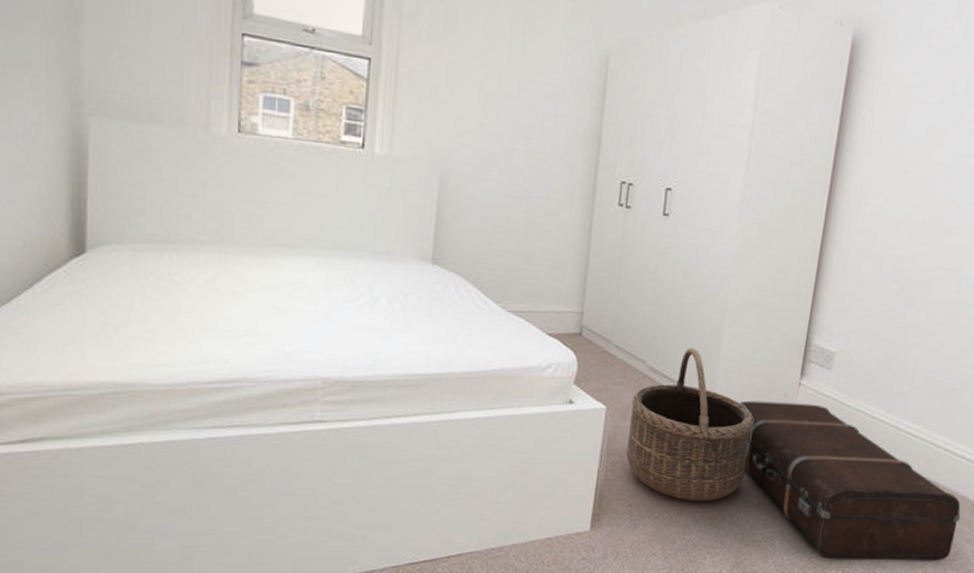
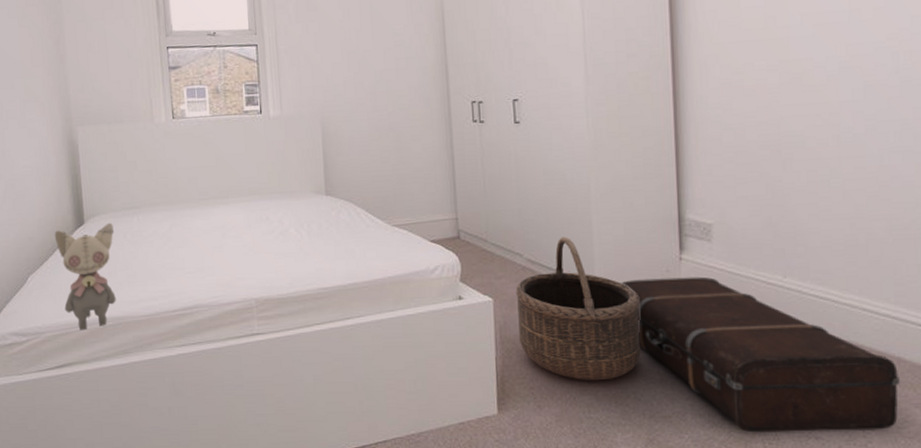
stuffed animal: none [35,256,131,396] -> present [54,222,116,331]

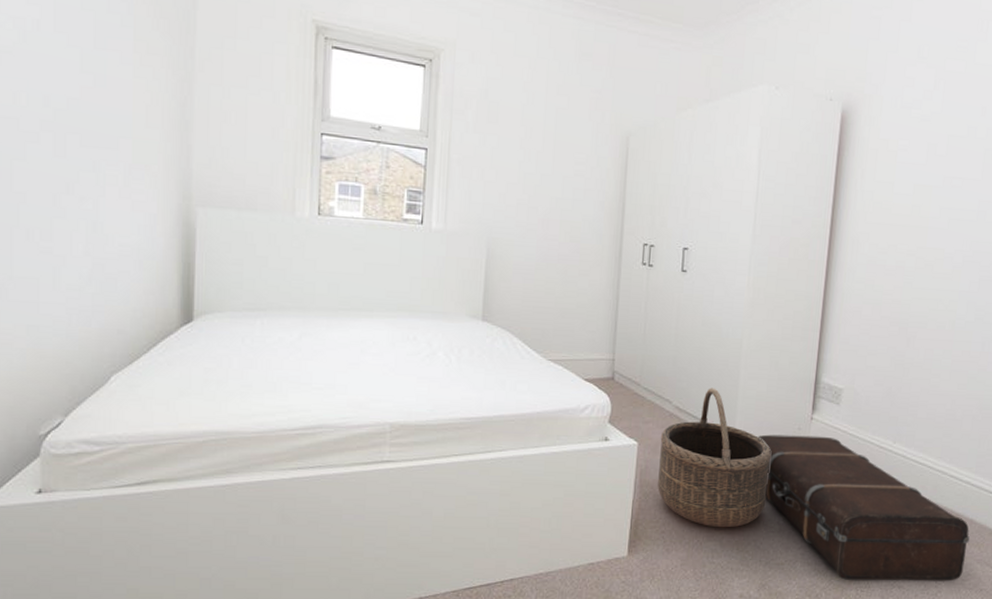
stuffed animal: present [54,222,116,331] -> none [152,323,230,444]

